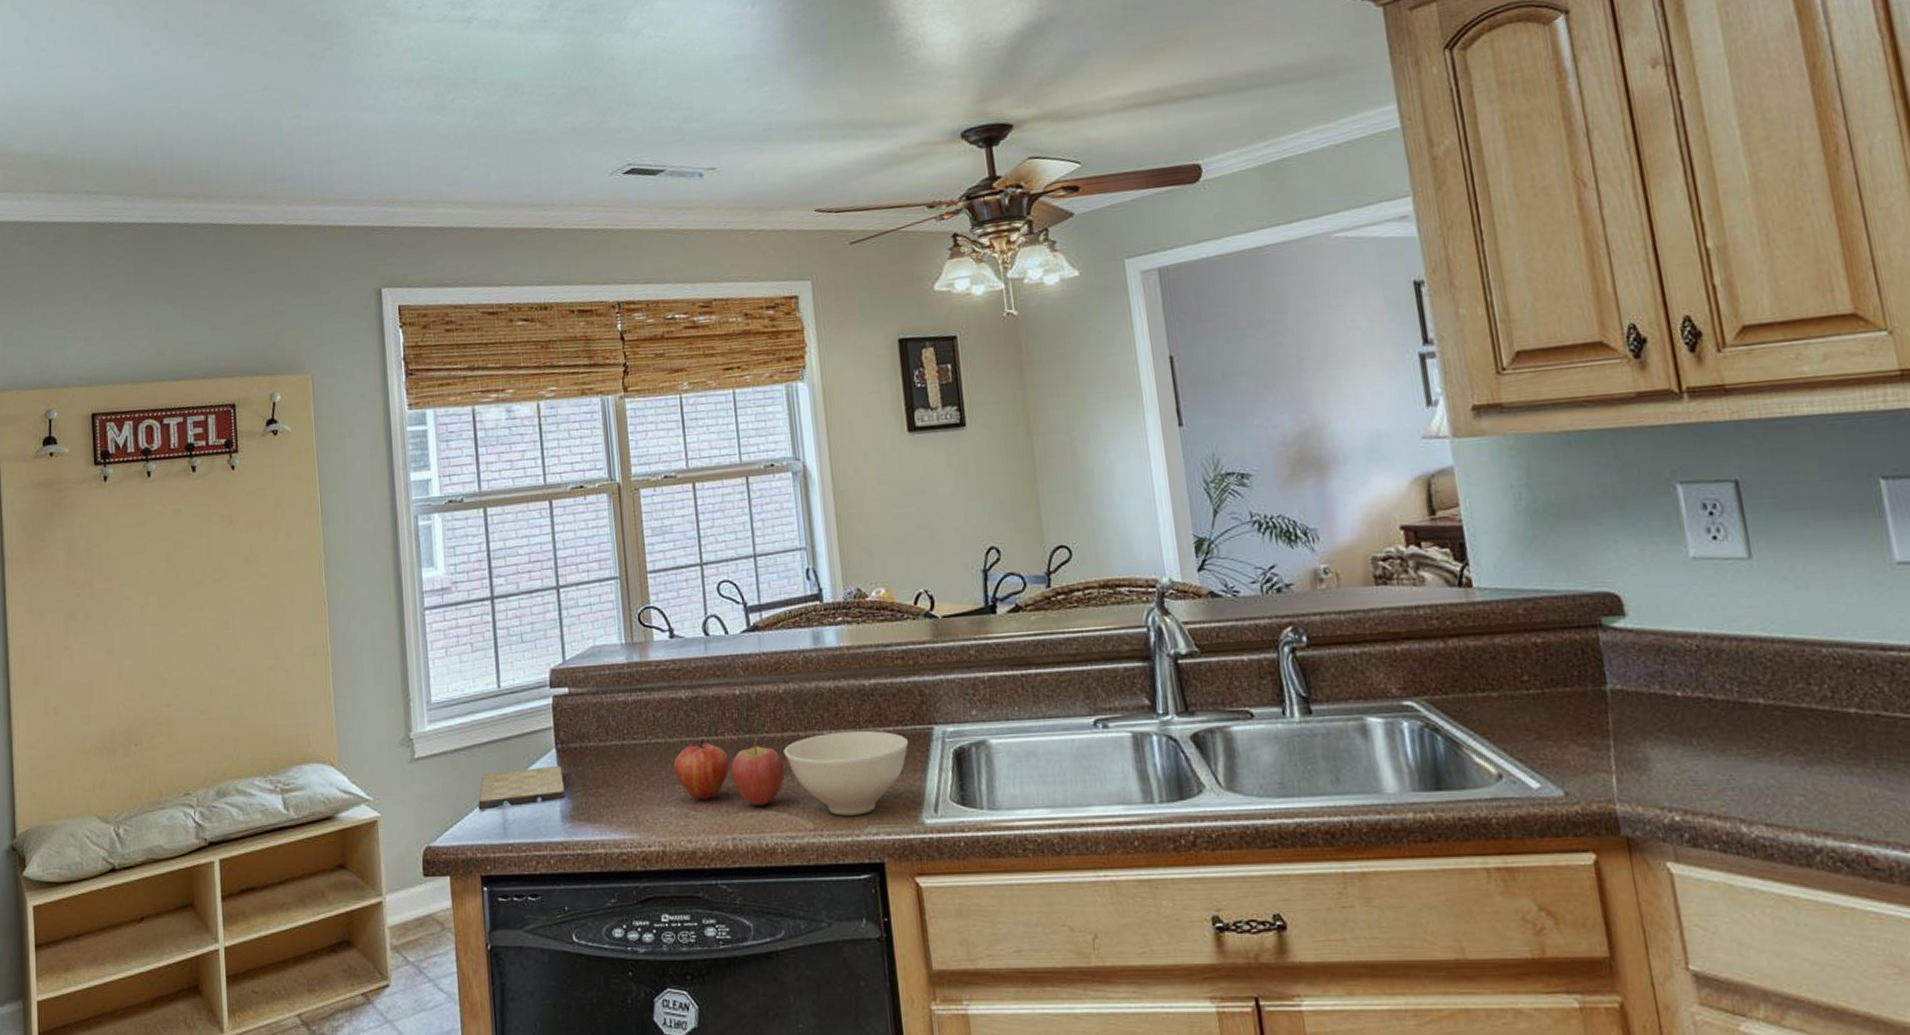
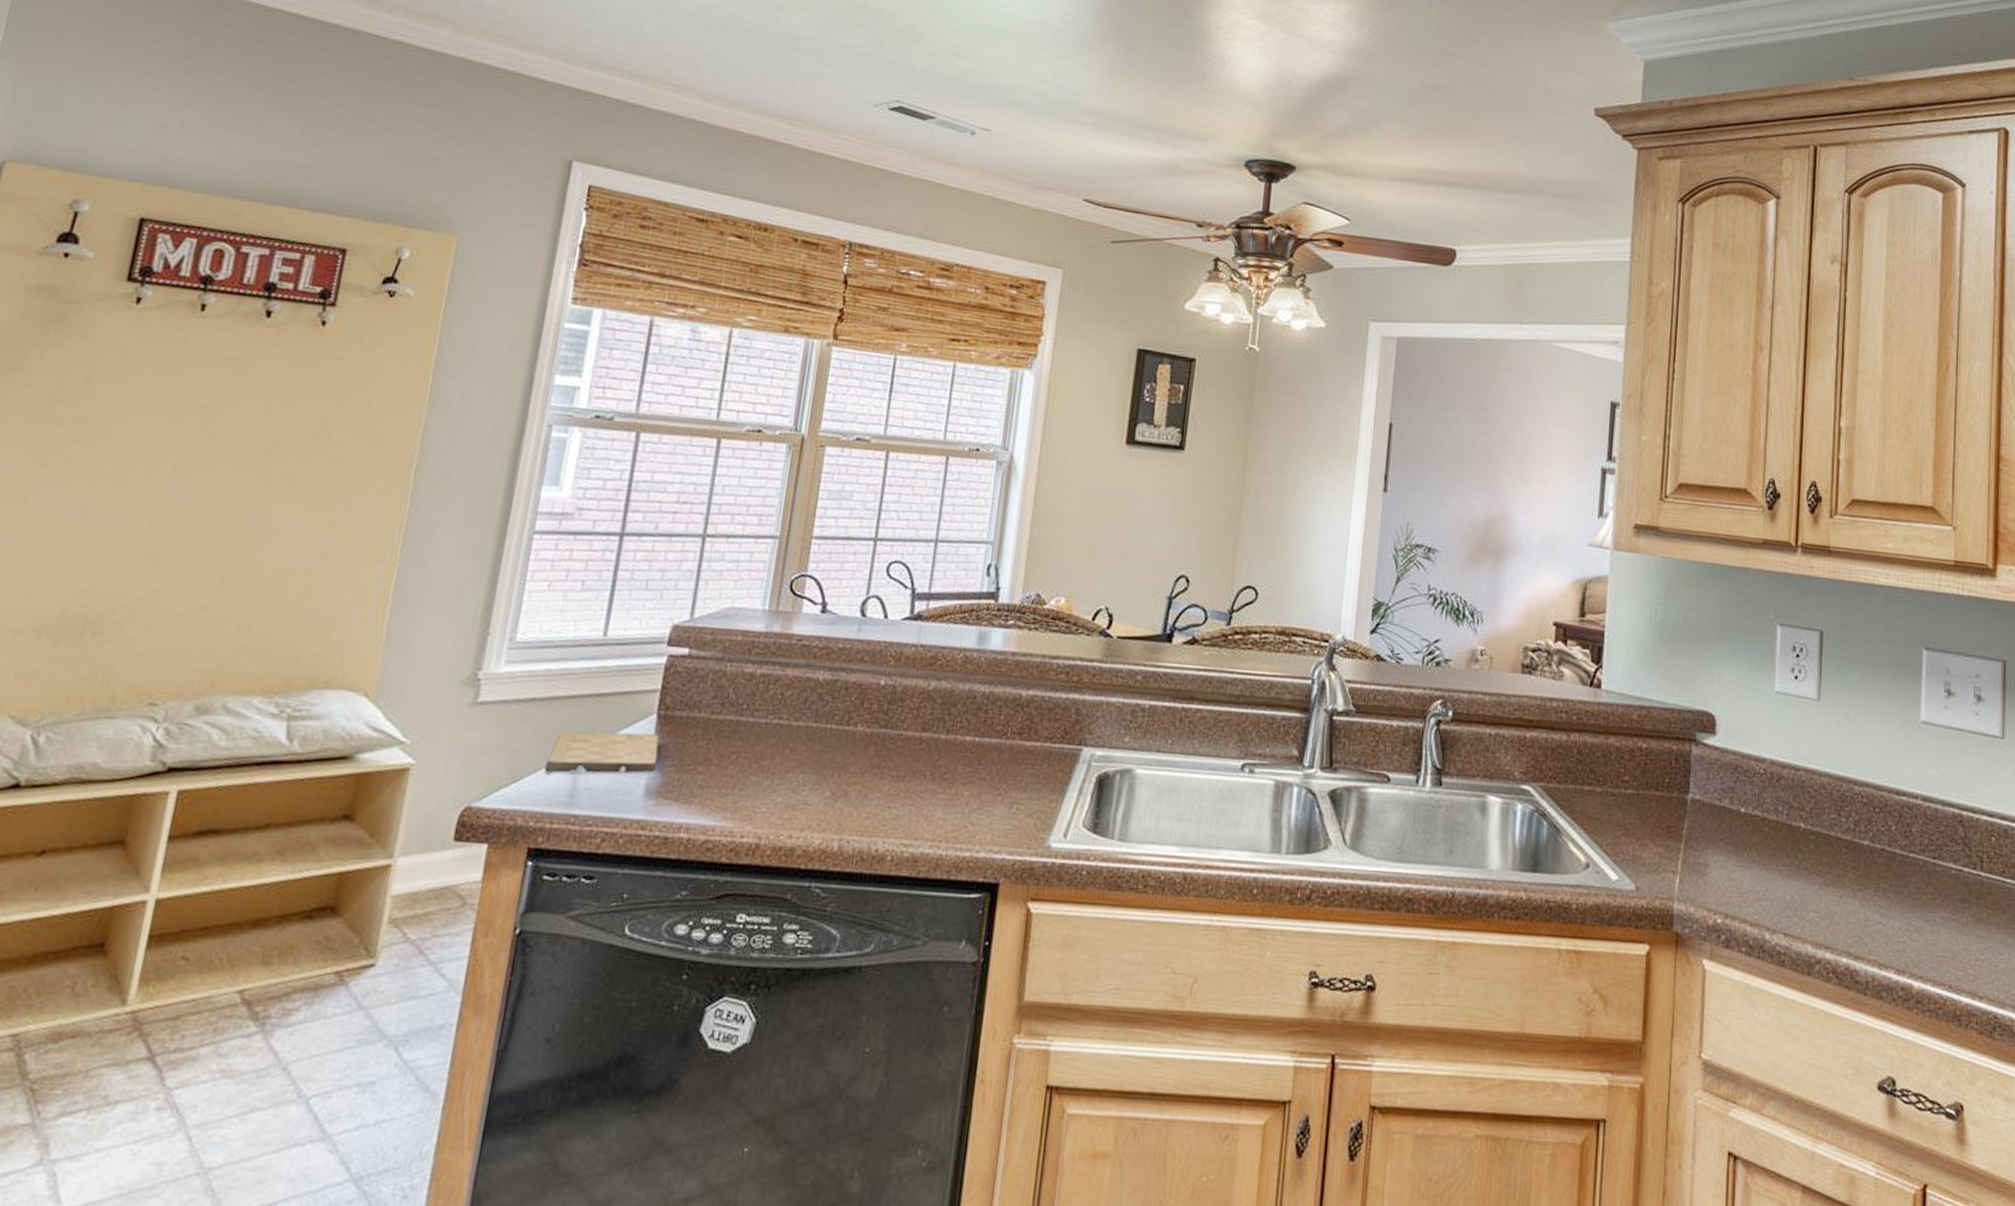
fruit: present [673,737,731,801] -> none [790,725,858,794]
fruit: present [731,734,785,806] -> none [854,730,916,808]
bowl: present [784,730,909,816] -> none [918,739,1054,831]

